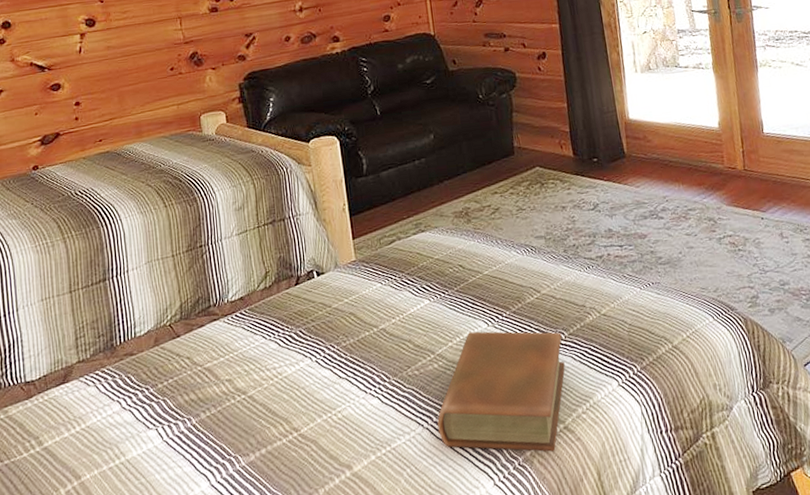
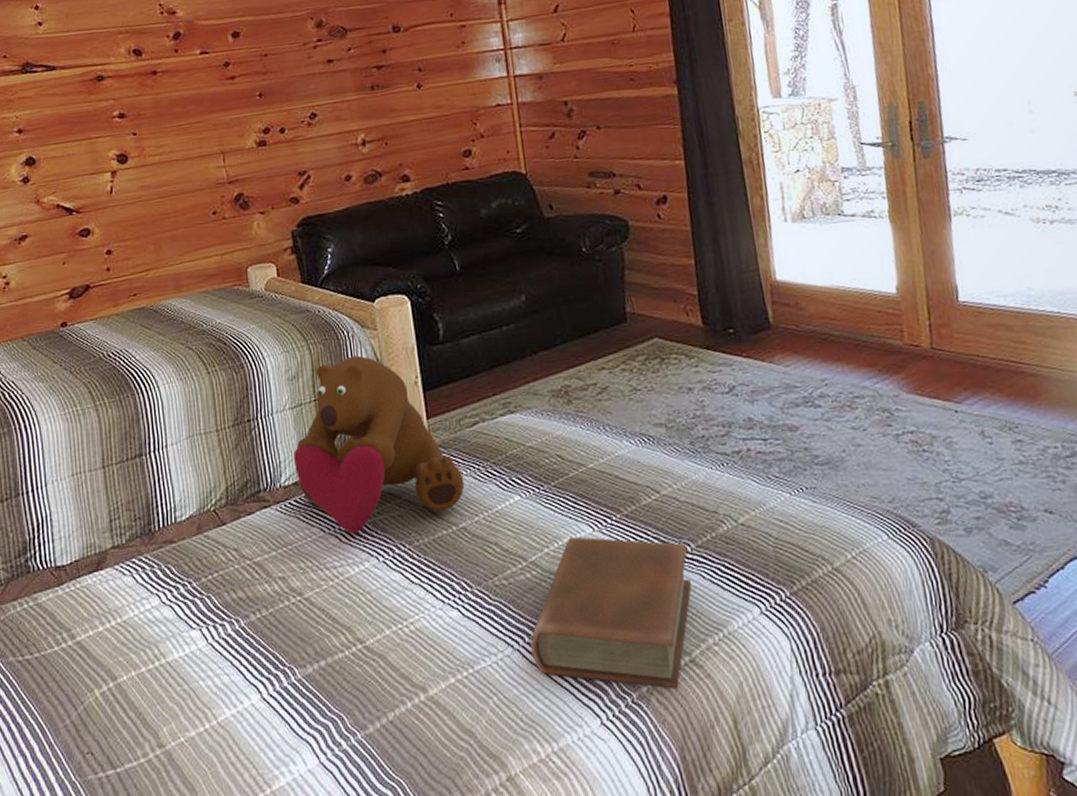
bear: none [239,188,384,339] -> present [293,355,465,534]

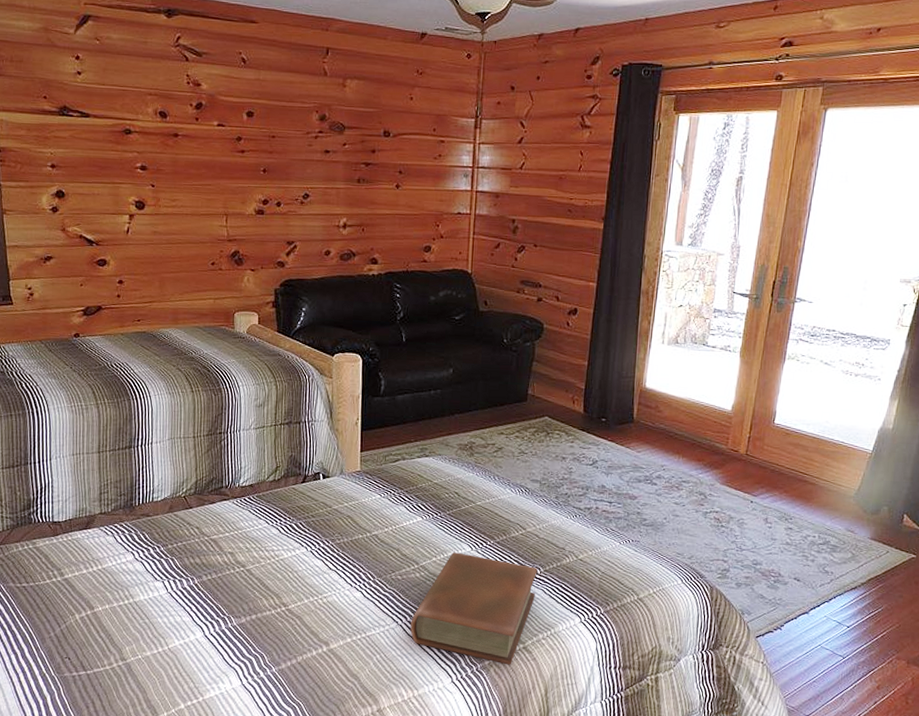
bear: present [293,355,465,534] -> none [252,395,382,529]

